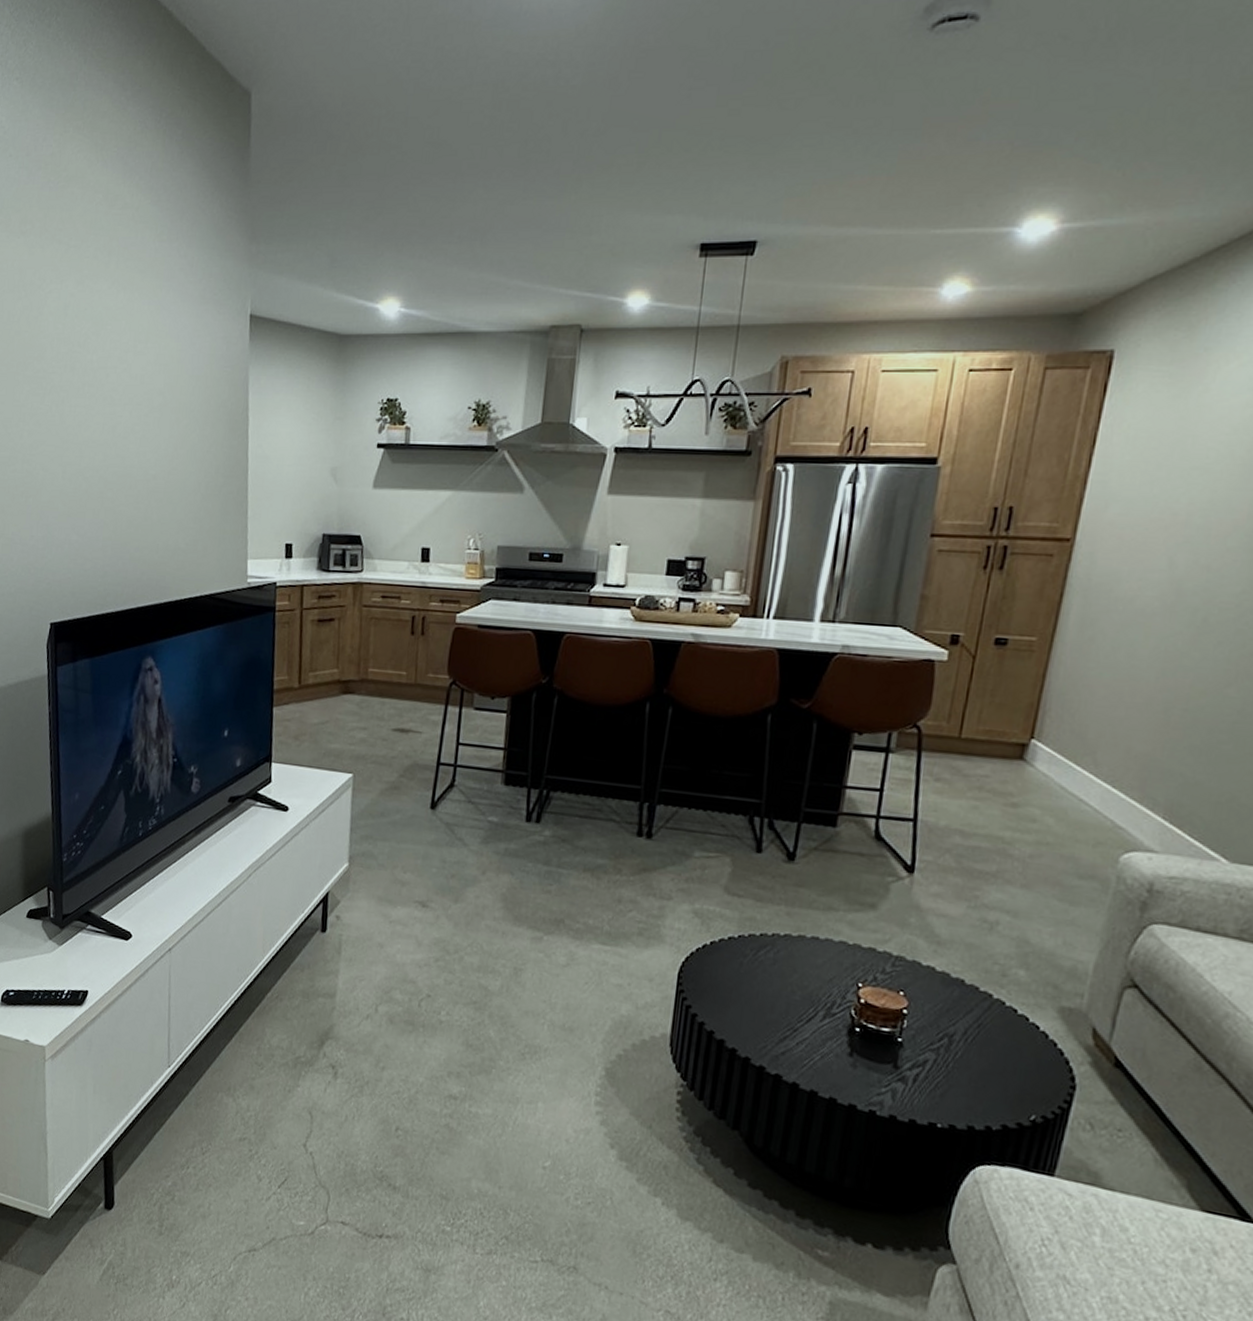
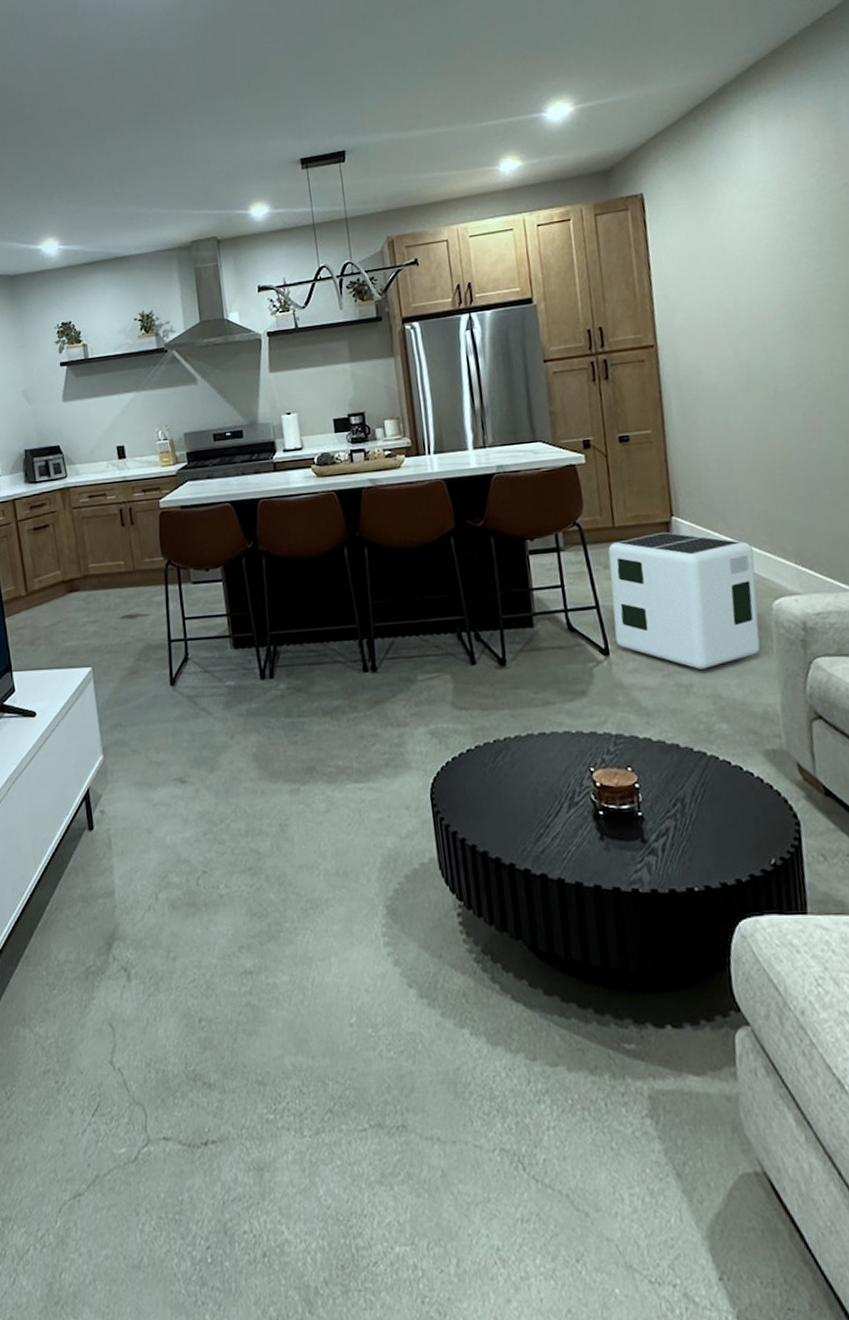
air purifier: none [925,753,1117,910] -> present [608,532,760,669]

